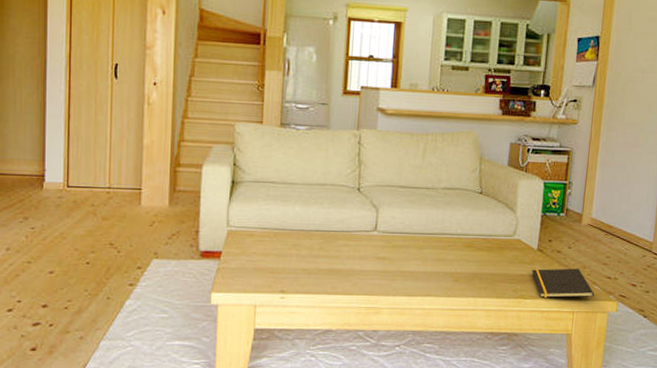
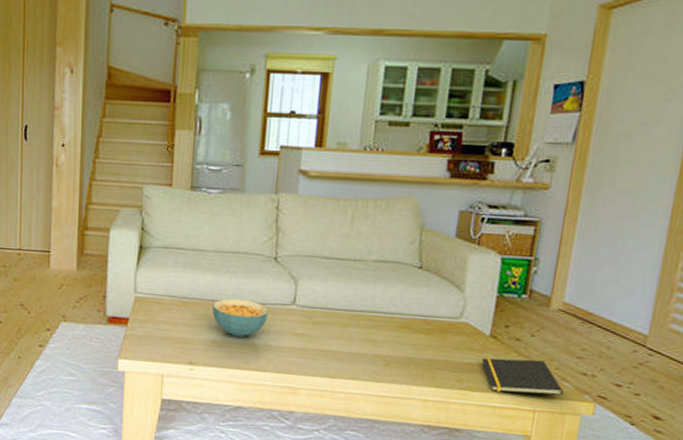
cereal bowl: none [302,228,353,264] -> present [212,298,268,337]

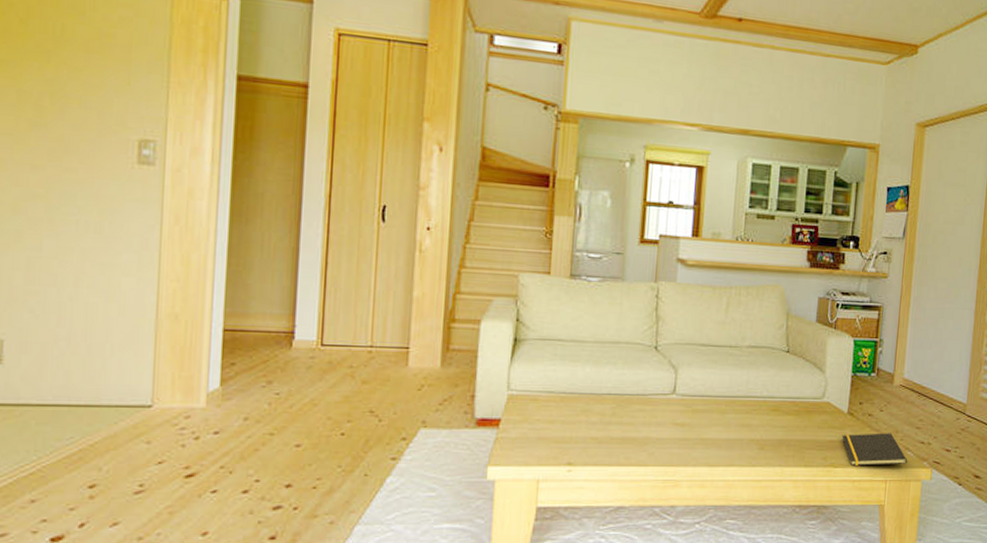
cereal bowl: present [212,298,268,337] -> none [592,391,649,431]

